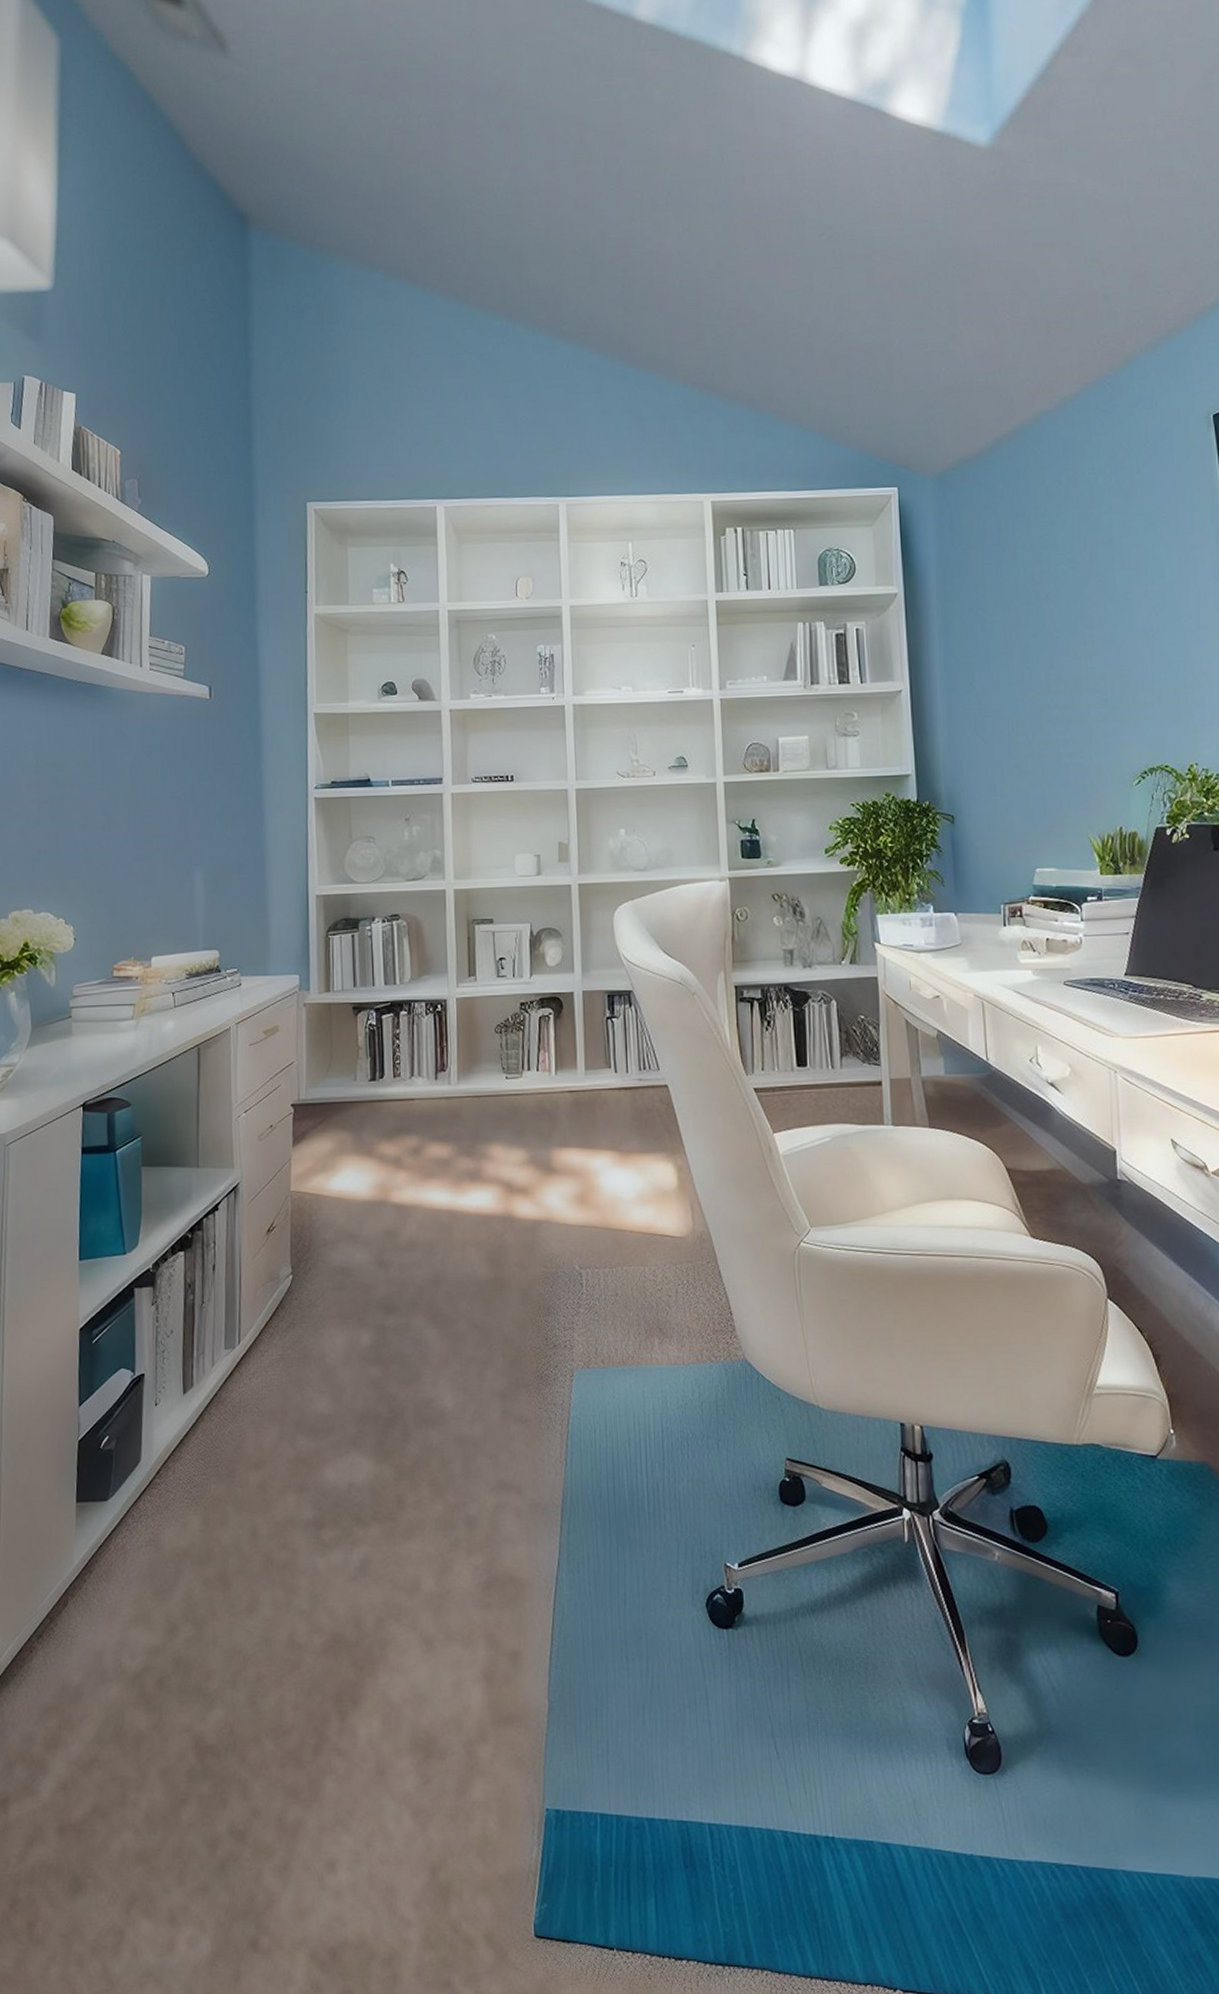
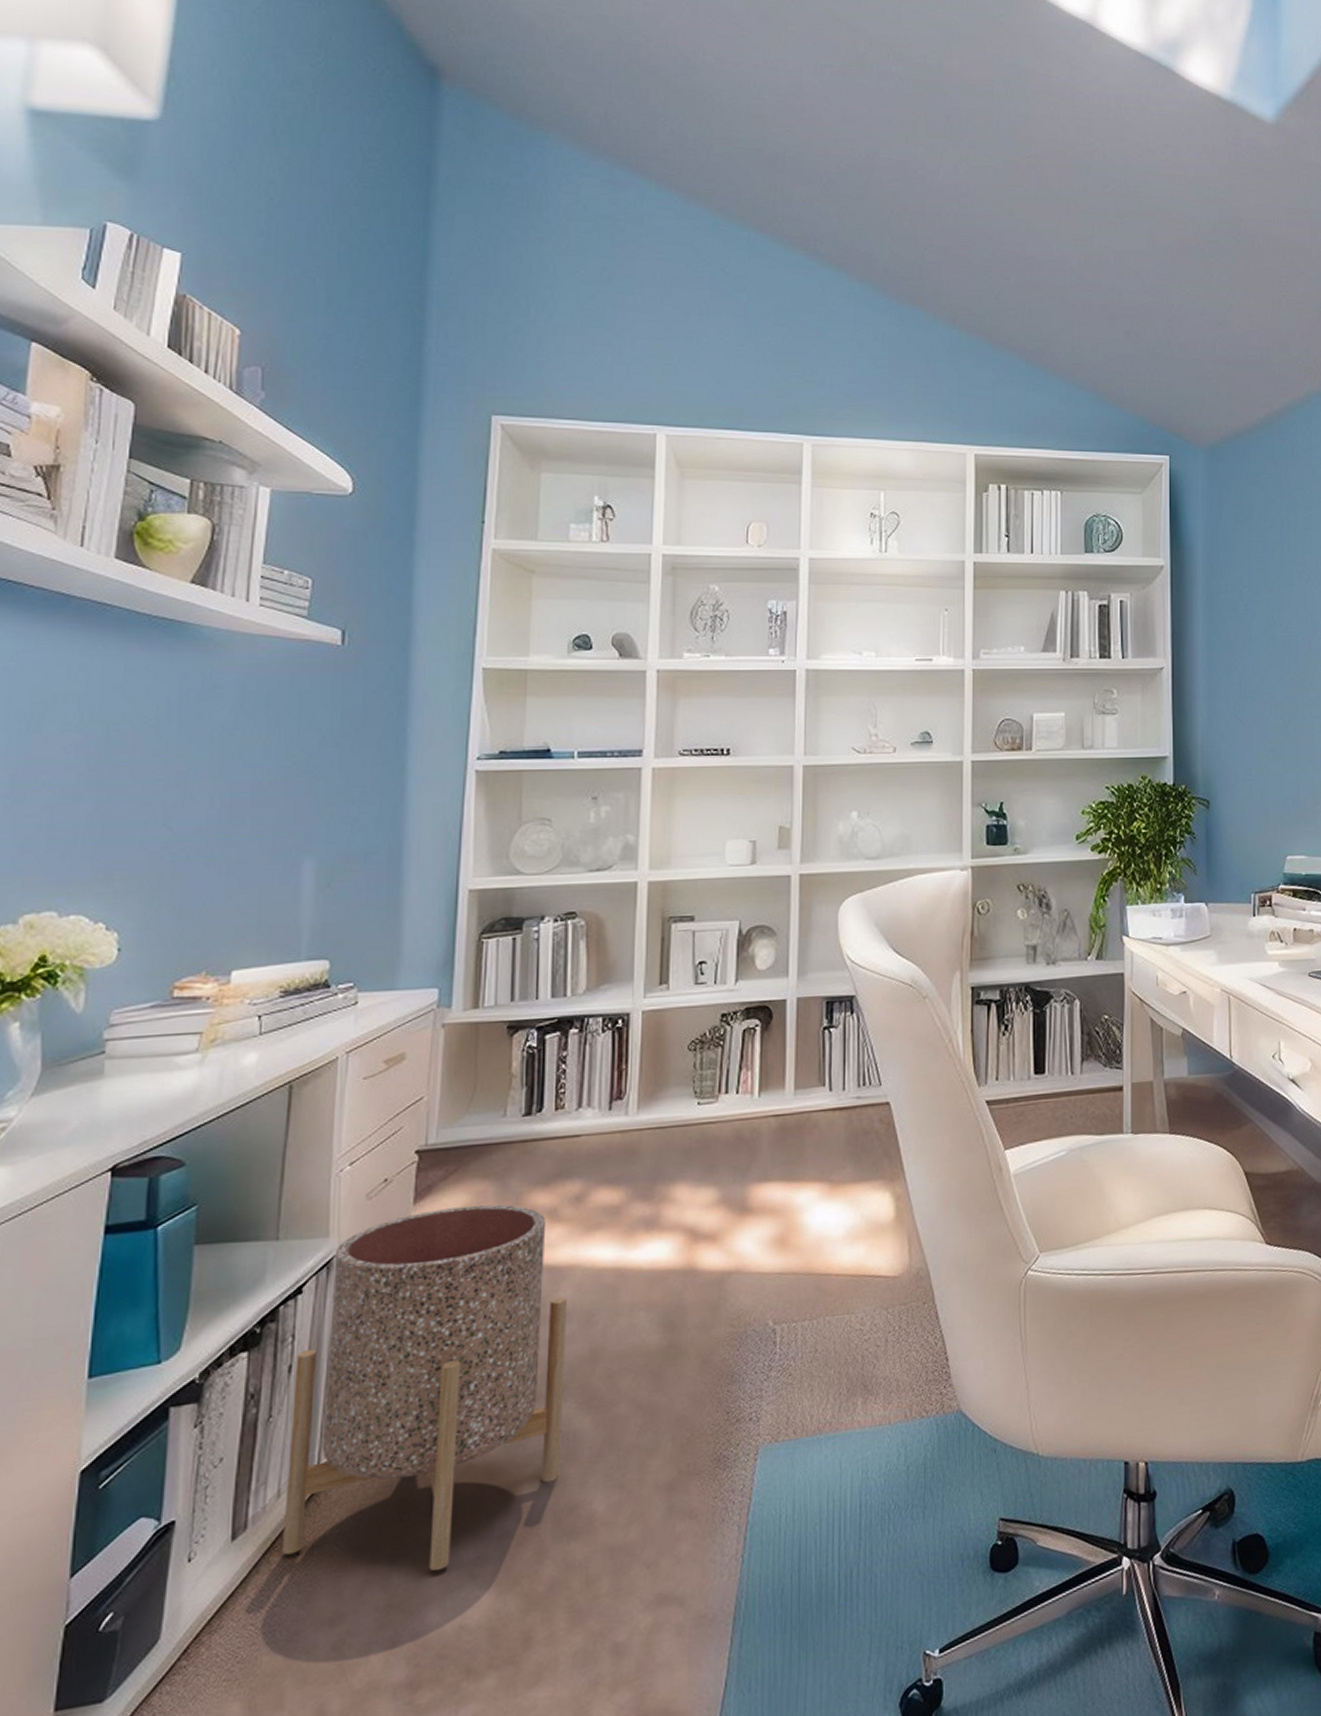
planter: none [217,1151,416,1438] -> present [283,1204,566,1572]

